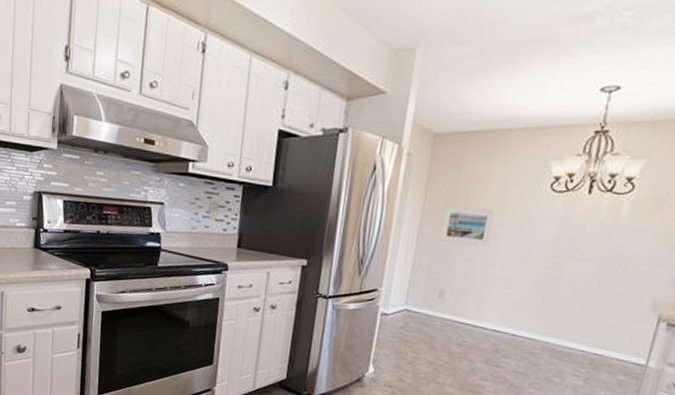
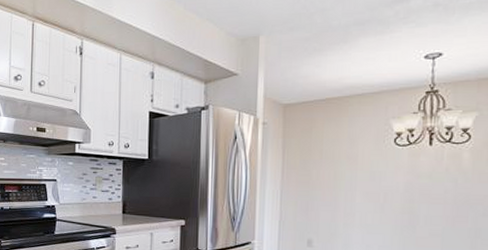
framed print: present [439,206,497,247] -> none [301,165,349,198]

